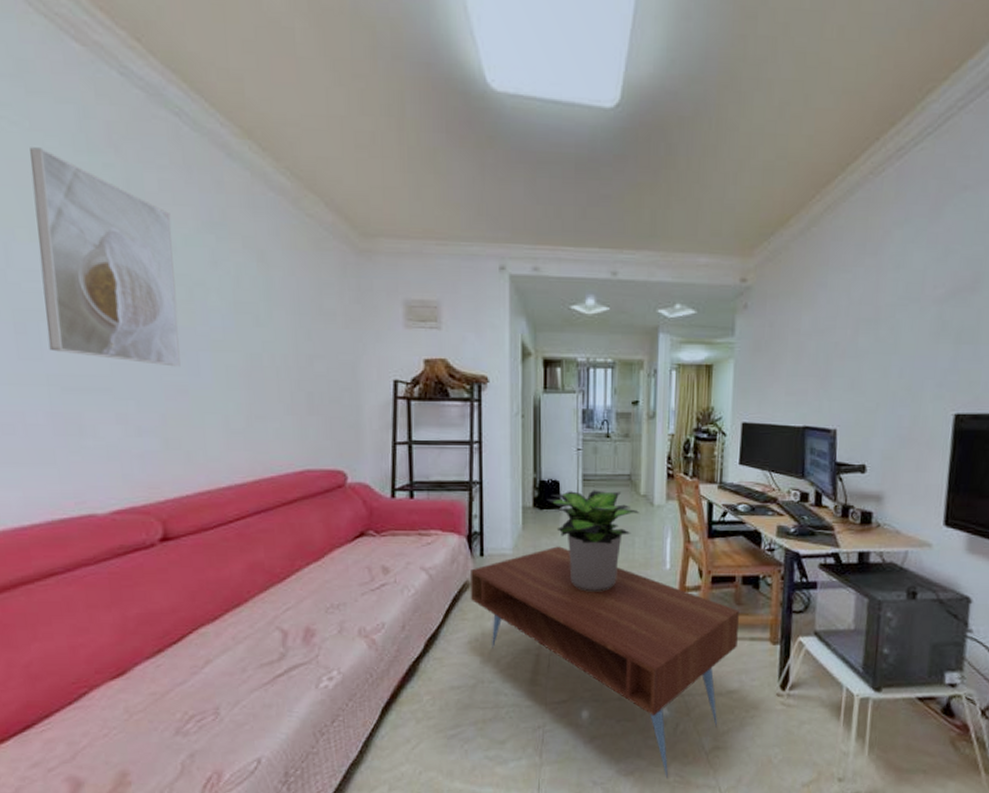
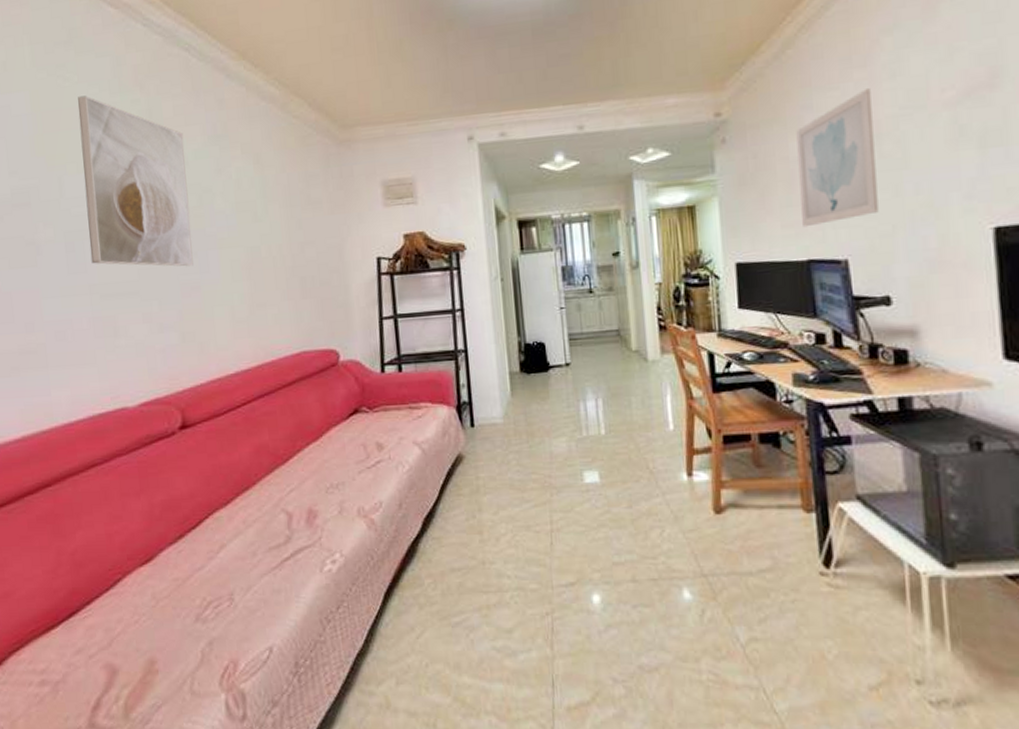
coffee table: present [470,546,739,779] -> none [462,411,763,677]
potted plant: present [546,490,639,592] -> none [533,349,633,460]
wall art: none [803,276,877,397] -> present [796,88,879,228]

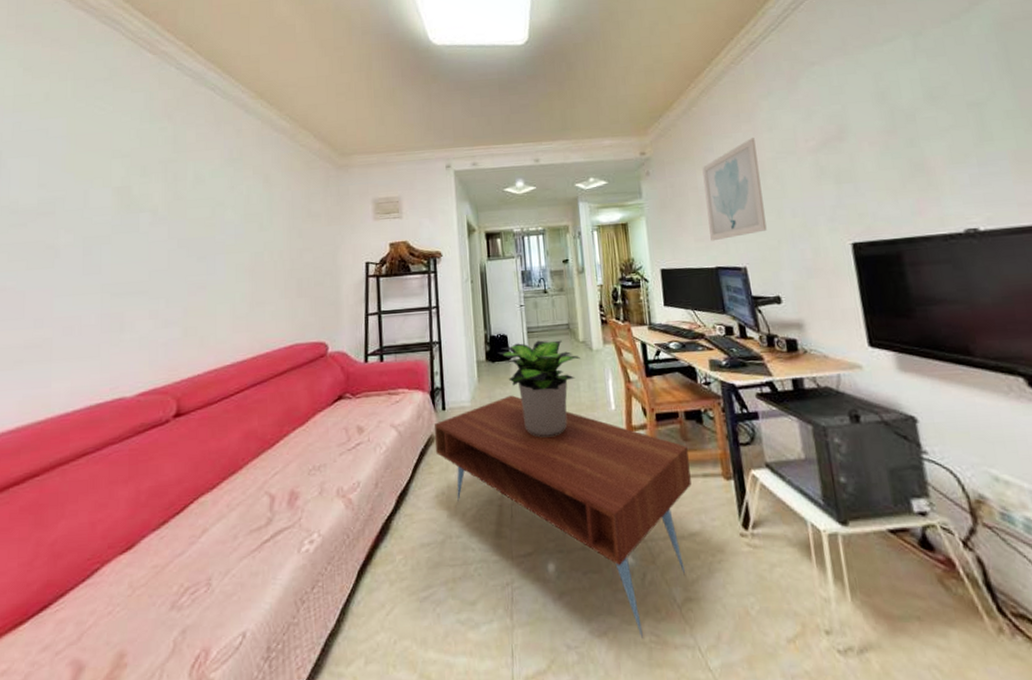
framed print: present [78,95,194,267] -> none [106,123,203,269]
coffee table: none [462,411,763,677] -> present [434,395,692,639]
potted plant: none [533,349,633,460] -> present [497,340,580,437]

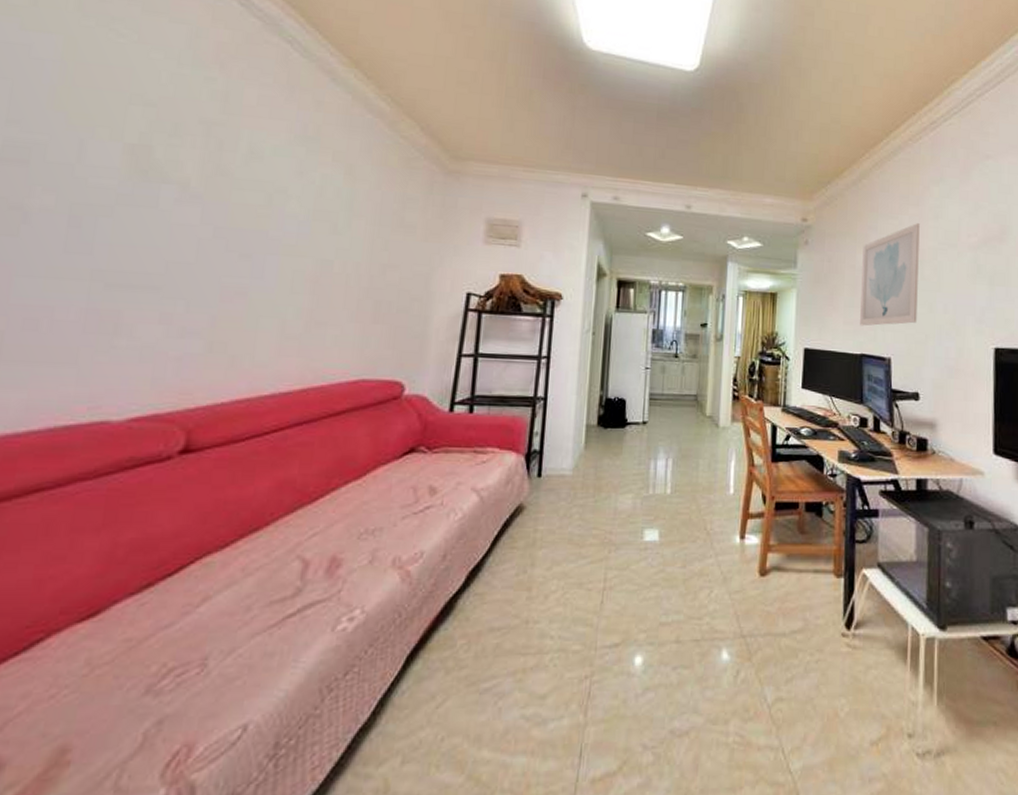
coffee table: present [434,395,692,639] -> none [522,467,803,739]
potted plant: present [497,340,580,437] -> none [611,409,704,518]

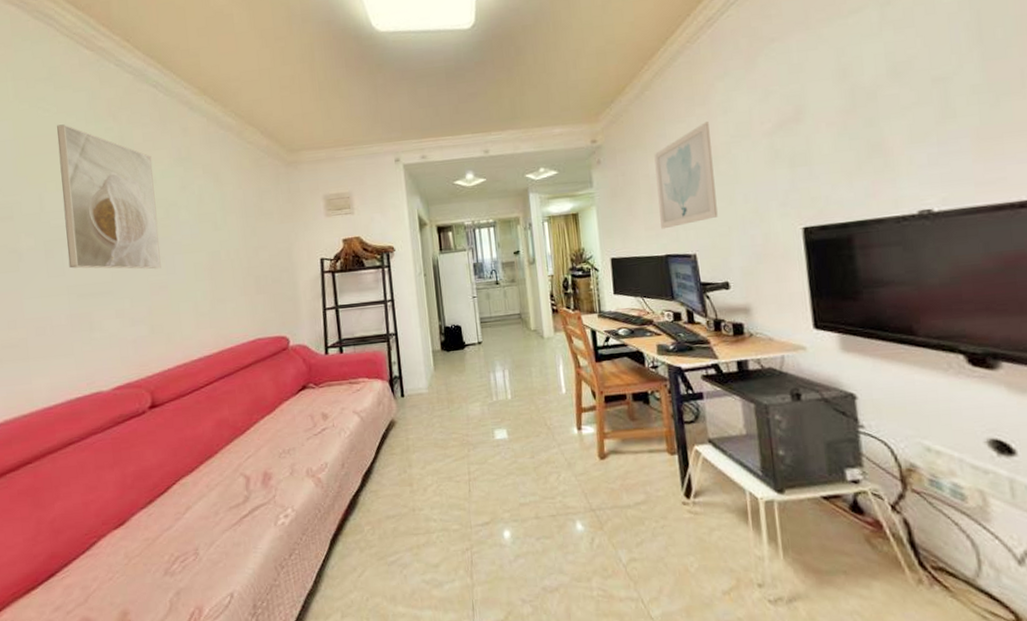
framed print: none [102,57,264,269] -> present [57,124,161,269]

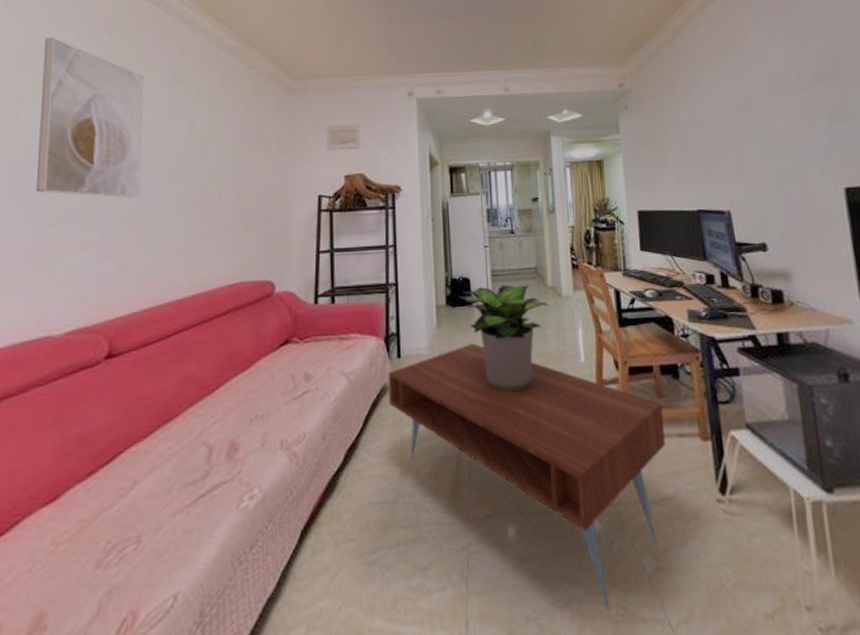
coffee table: none [395,382,638,593] -> present [388,343,665,611]
potted plant: none [452,329,532,420] -> present [458,284,548,390]
wall art: present [654,122,718,230] -> none [685,71,753,182]

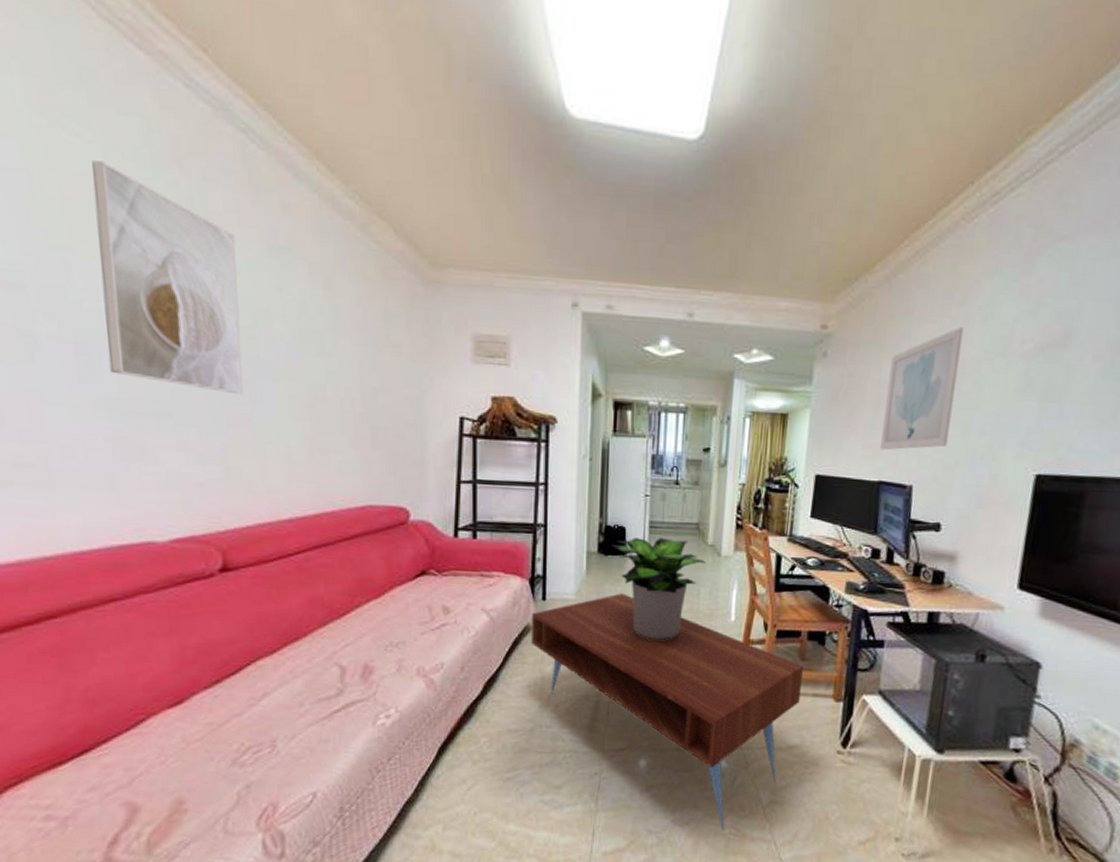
wall art: none [685,71,753,182] -> present [880,327,964,451]

